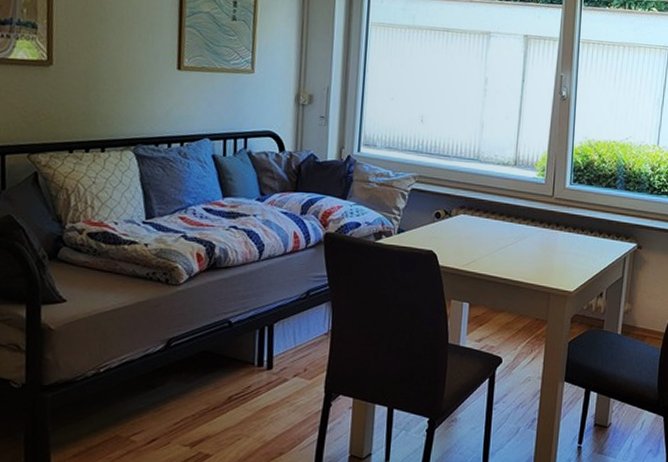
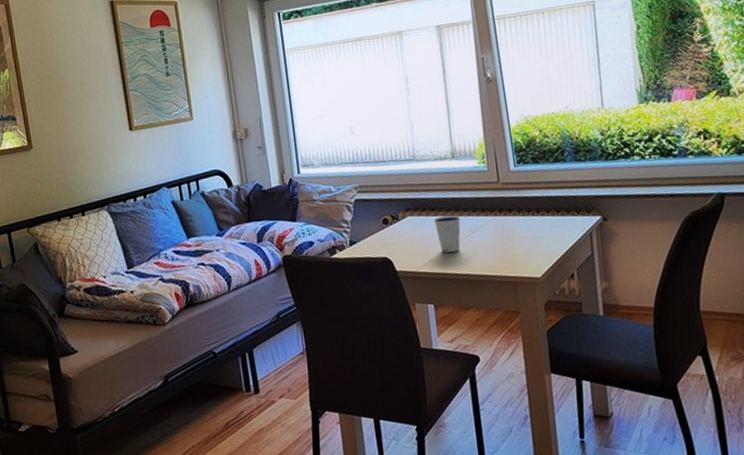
dixie cup: none [485,220,510,256] -> present [433,215,461,253]

